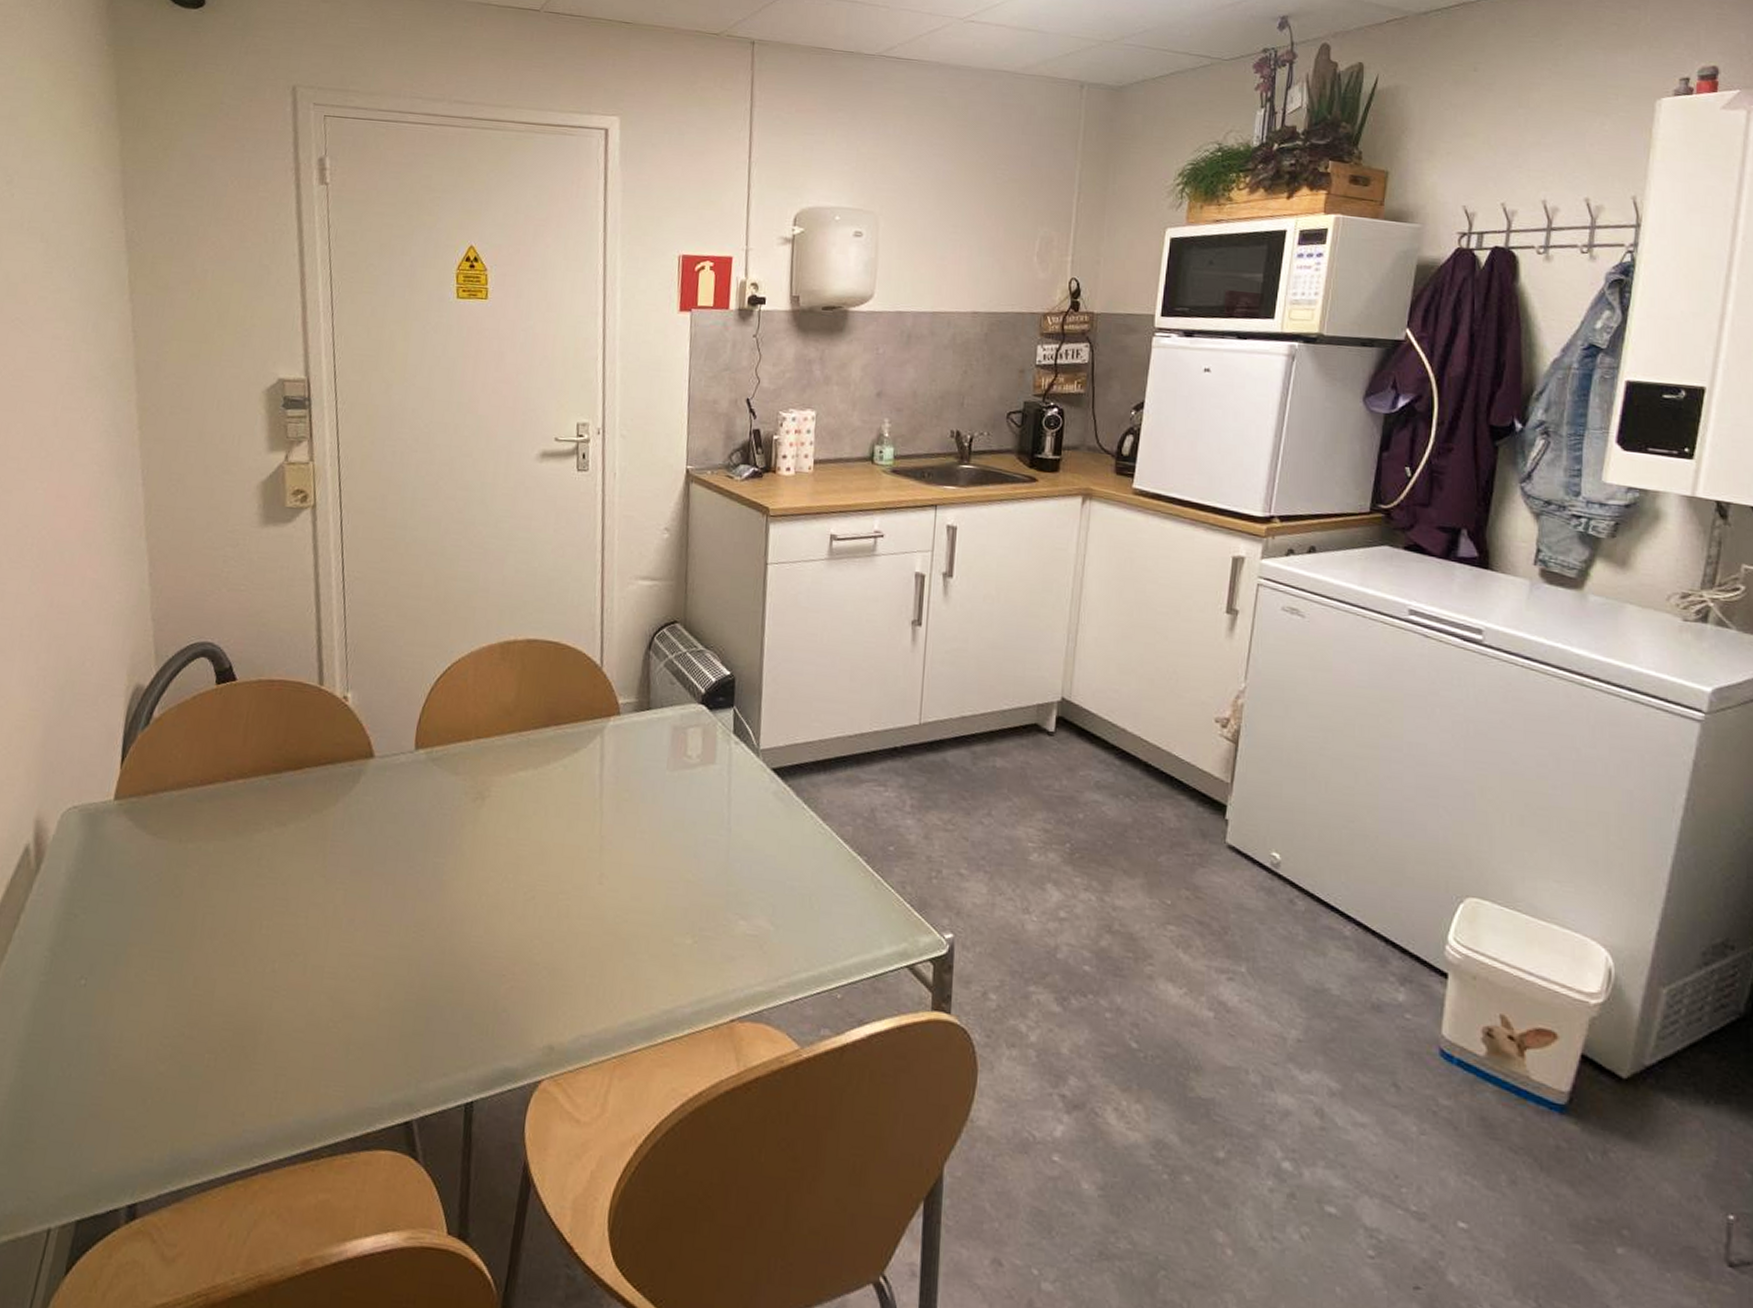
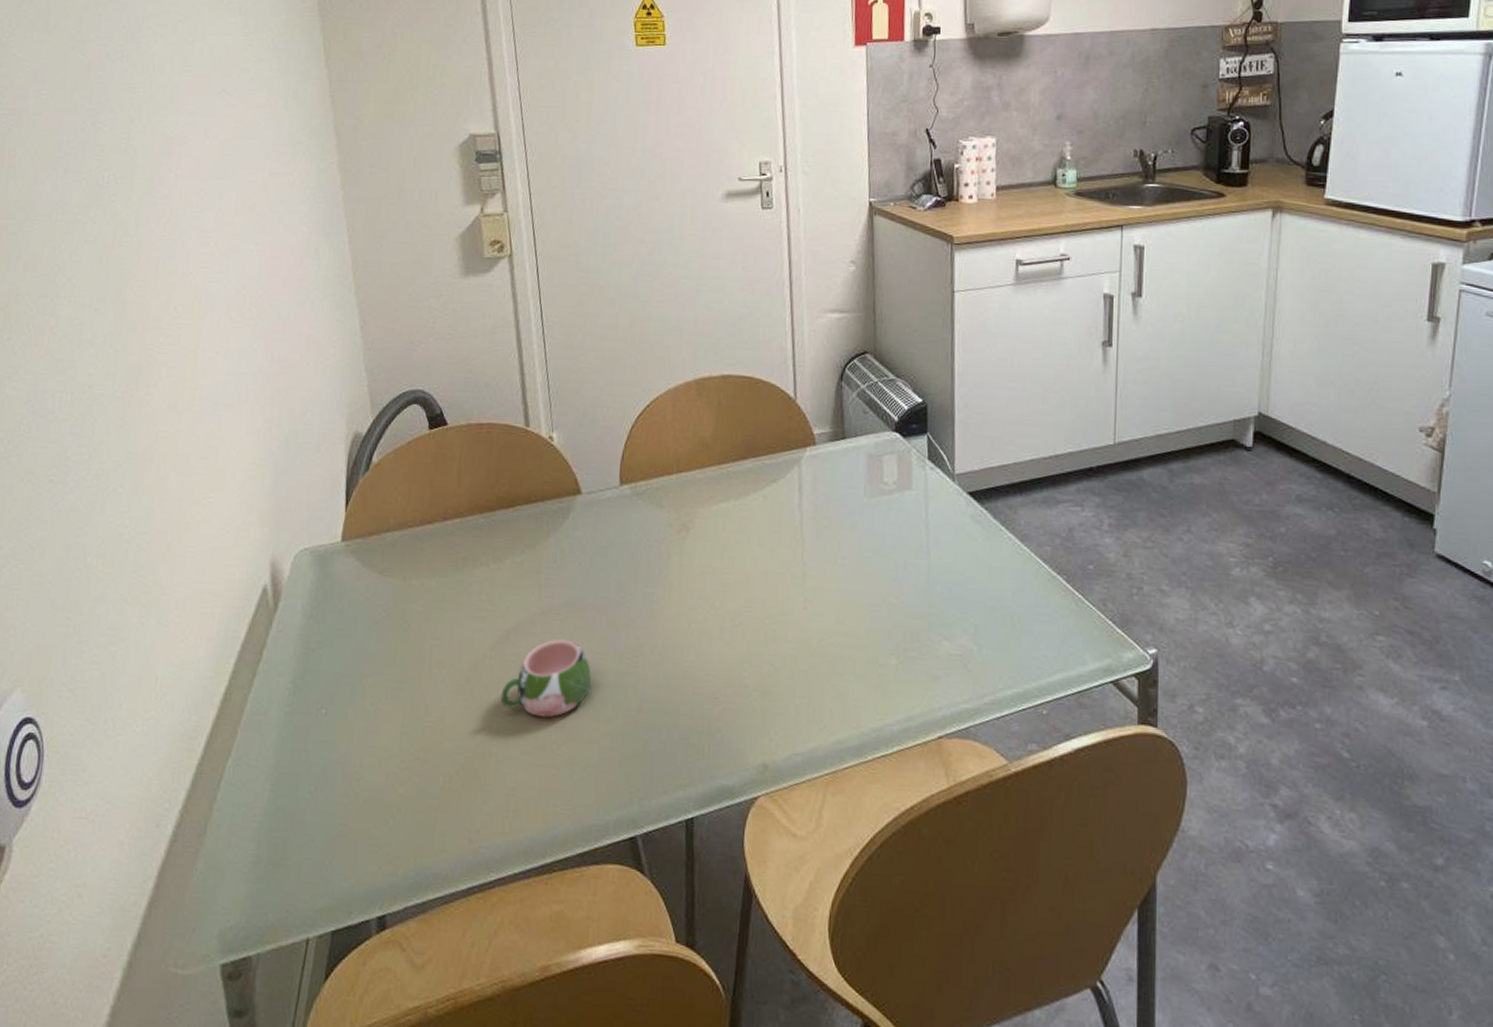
mug: none [275,909,374,993] -> present [500,639,591,718]

